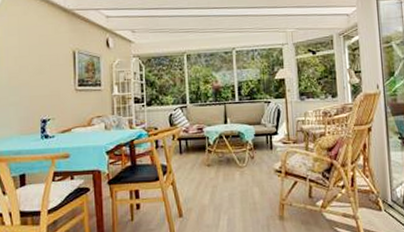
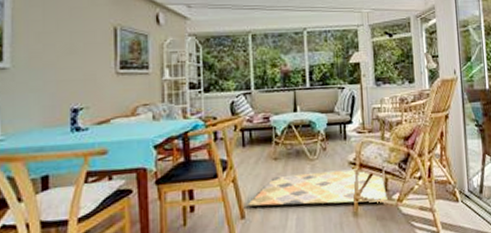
rug: none [185,176,312,208] -> present [248,169,388,207]

